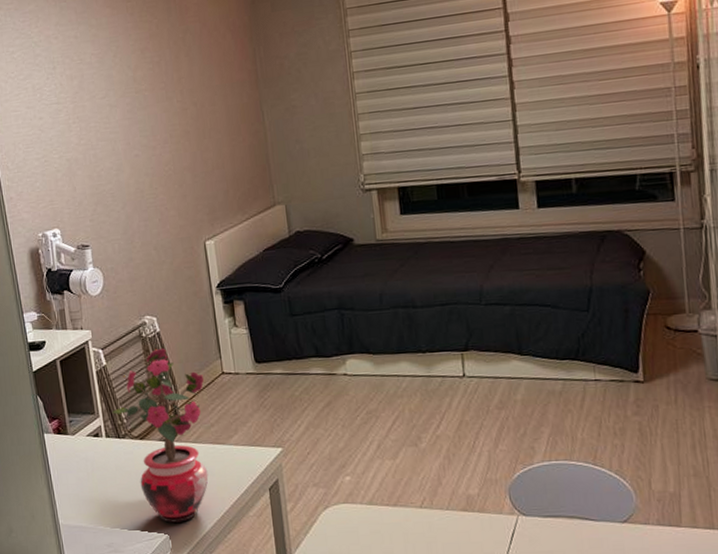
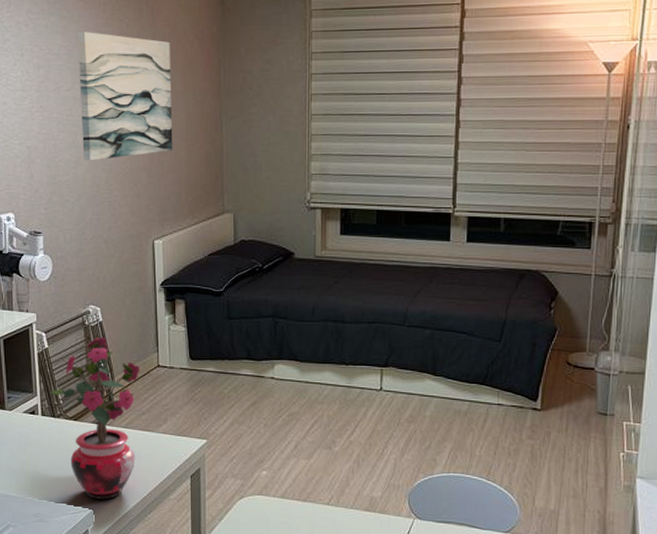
wall art: none [107,36,216,168] -> present [77,31,173,161]

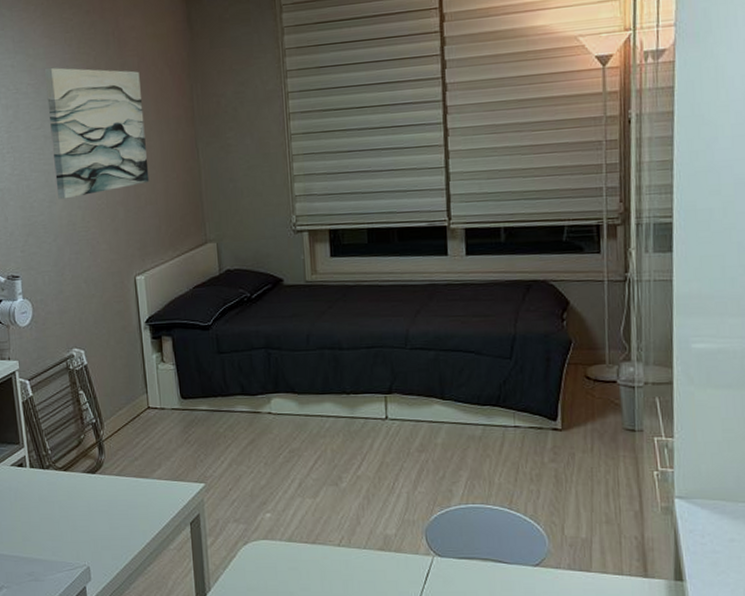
potted plant: present [49,335,140,500] -> none [37,379,131,554]

